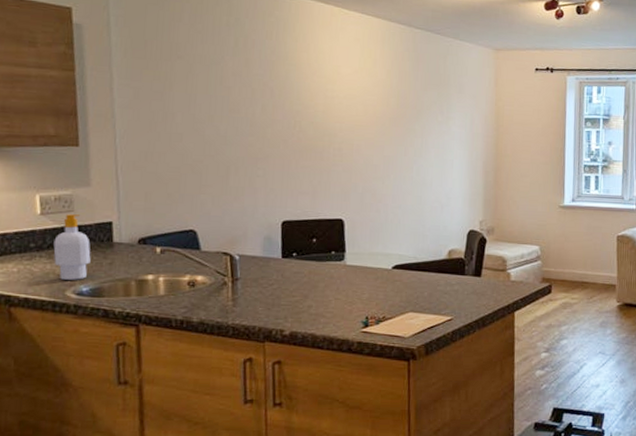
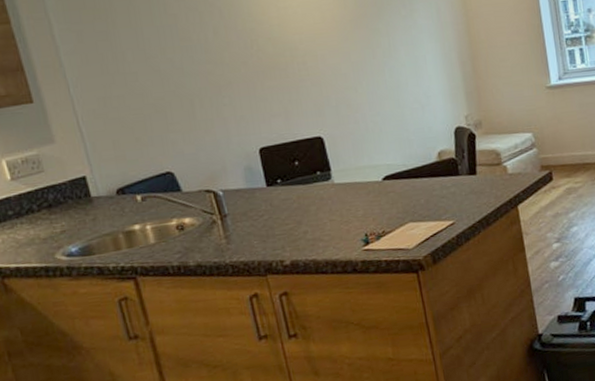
soap bottle: present [53,214,91,280] -> none [31,174,73,243]

